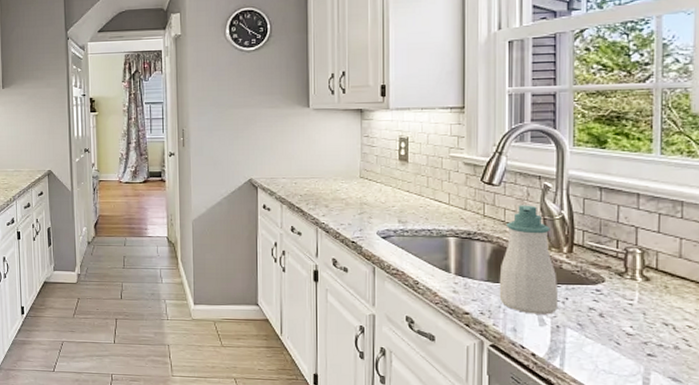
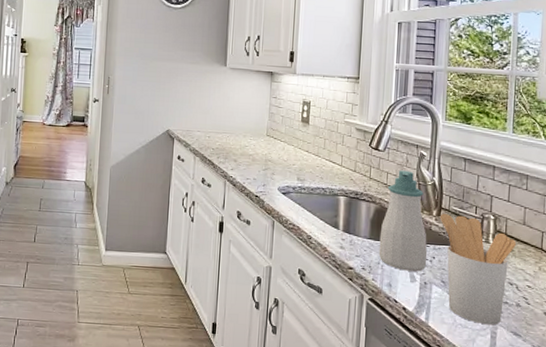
utensil holder: none [572,249,672,371] -> present [439,213,517,326]

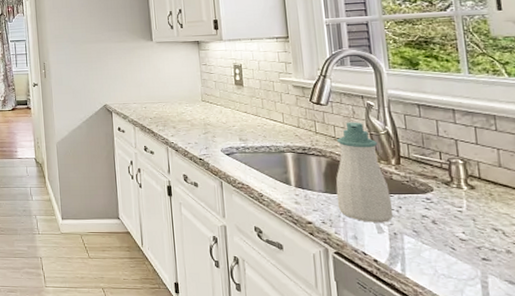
utensil holder: present [439,213,517,326] -> none [399,161,495,274]

